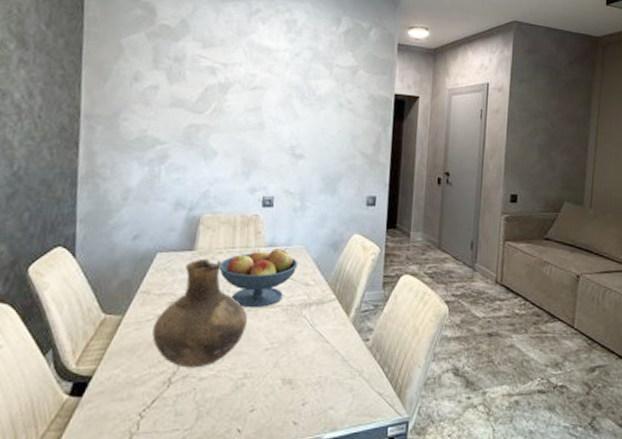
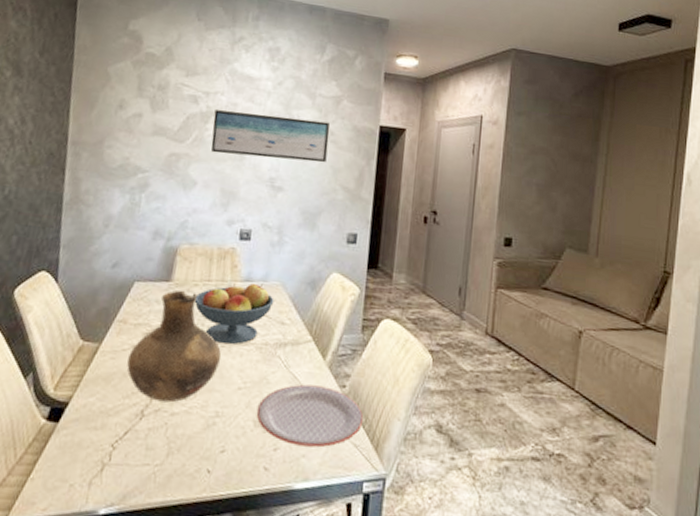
wall art: none [230,81,348,131] -> present [211,110,330,163]
plate: none [284,341,387,399] -> present [256,384,364,448]

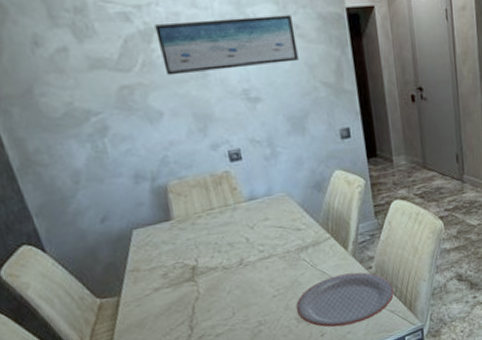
vase: present [127,290,221,403] -> none [153,224,248,329]
fruit bowl: present [194,283,274,345] -> none [202,198,285,264]

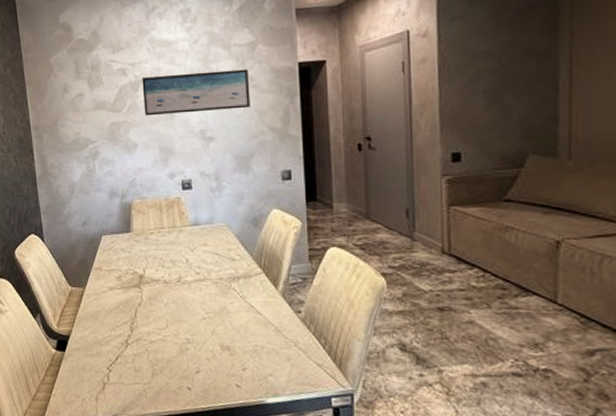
plate: present [296,272,395,327] -> none [222,312,323,367]

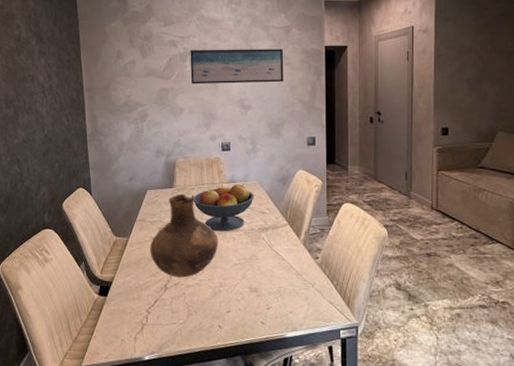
vase: none [108,238,183,333] -> present [150,193,218,278]
fruit bowl: none [153,226,222,282] -> present [193,183,254,232]

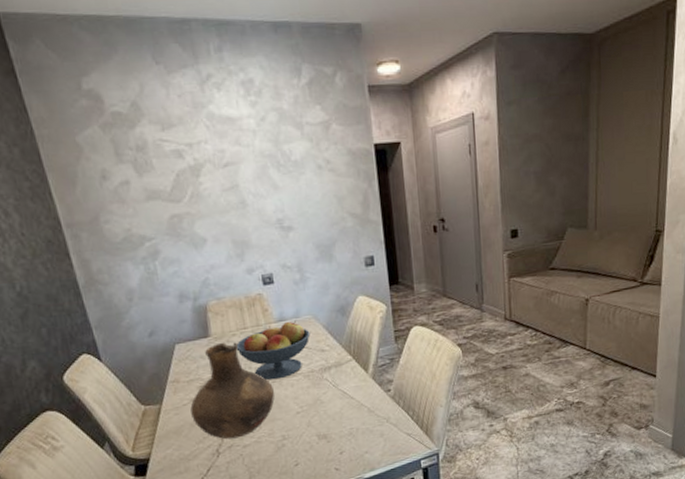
wall art: present [190,49,284,85] -> none [203,151,329,206]

